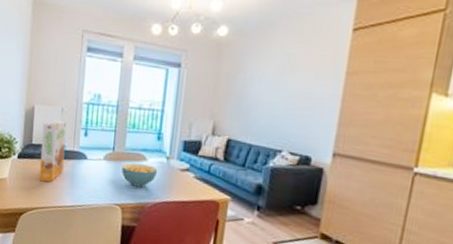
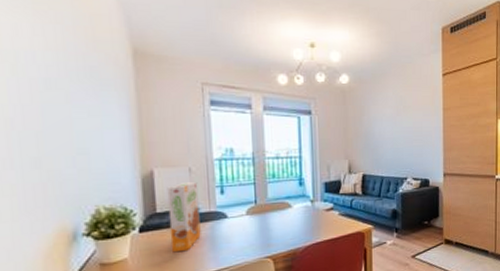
cereal bowl: present [121,162,158,187] -> none [266,211,305,235]

